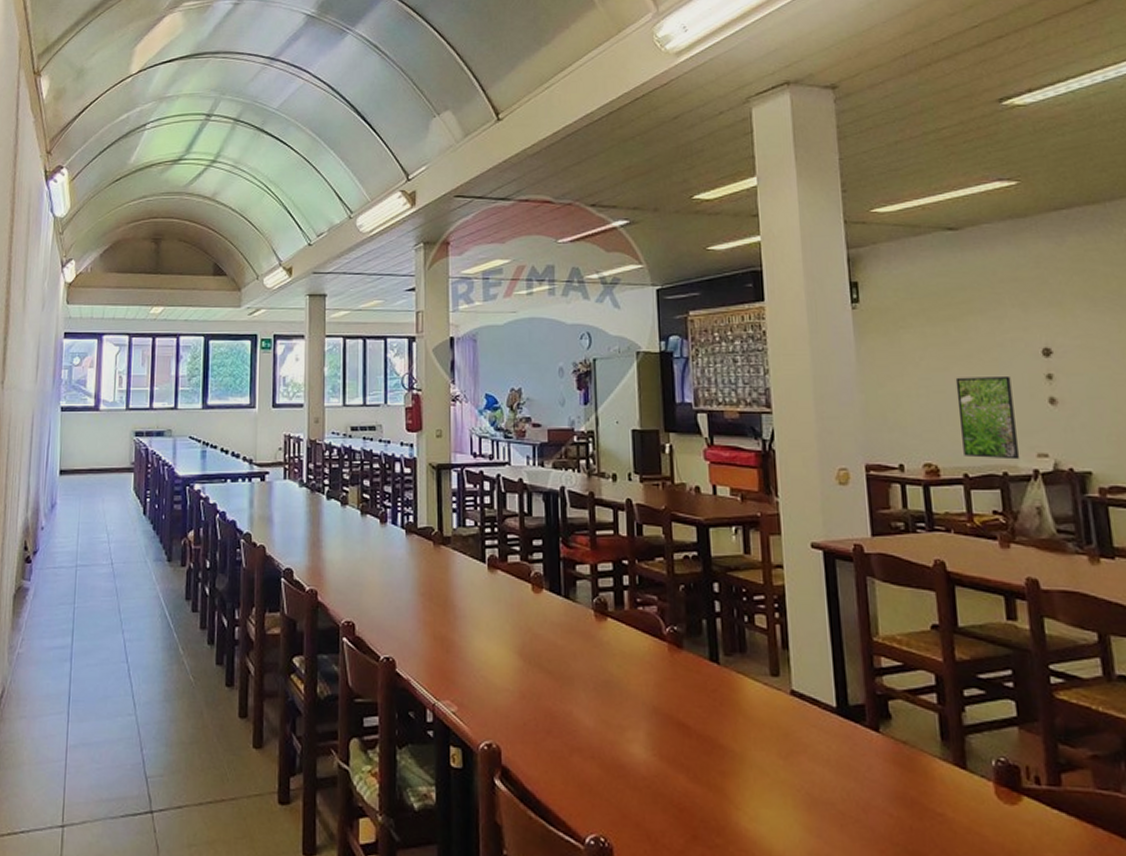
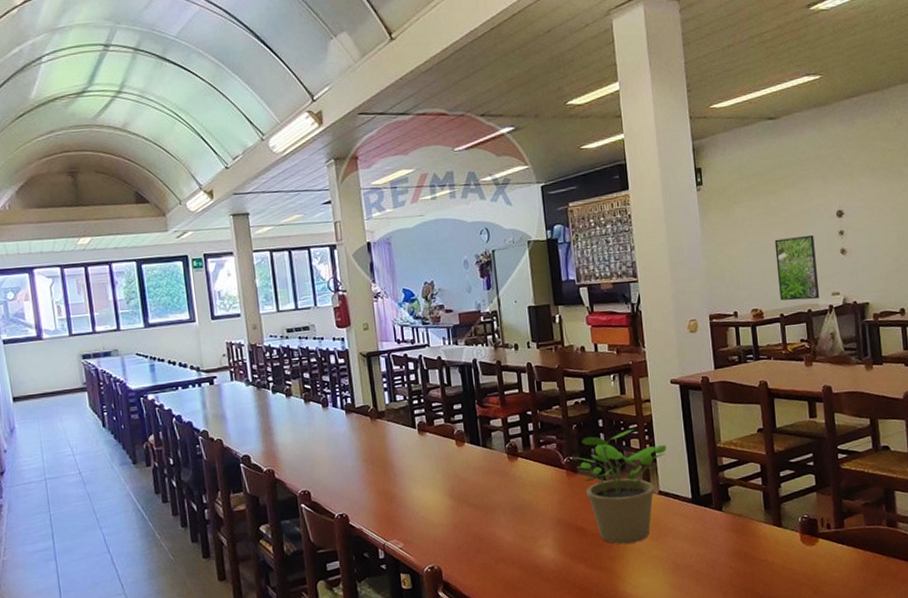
potted plant: none [675,602,803,757] -> present [570,429,667,545]

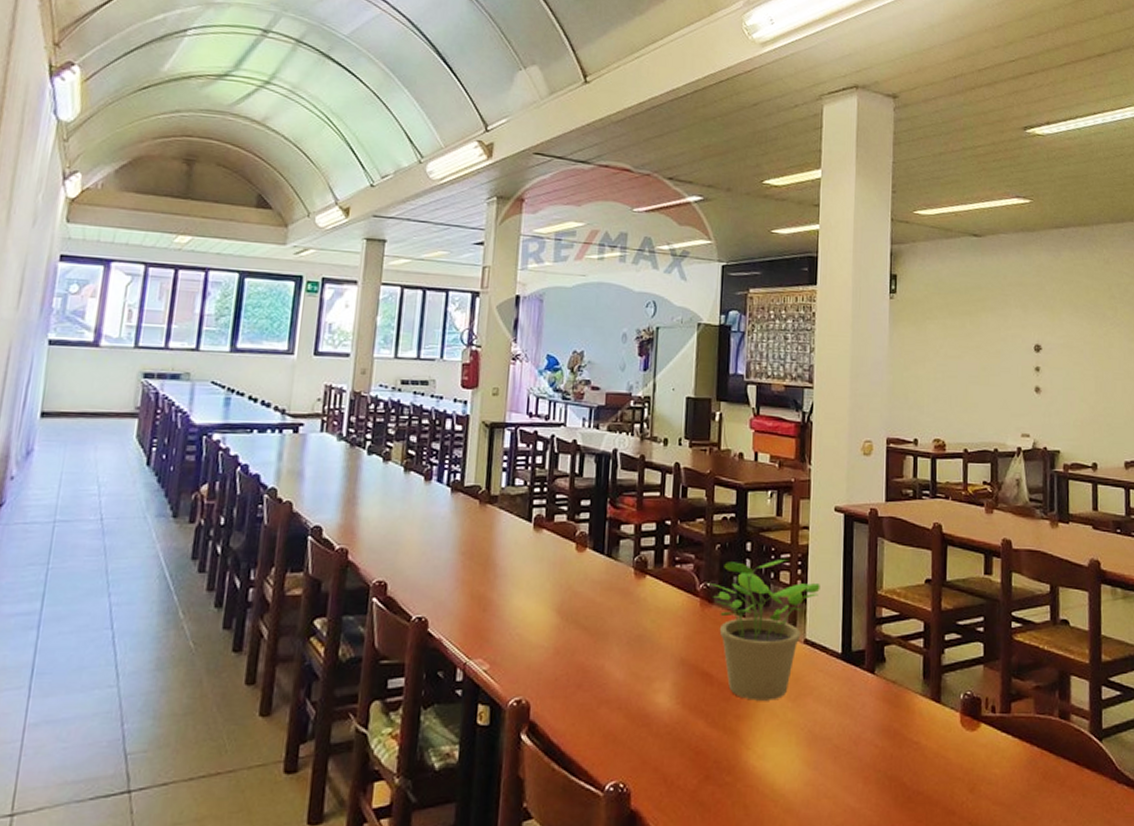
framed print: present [774,234,820,301] -> none [965,365,1009,439]

